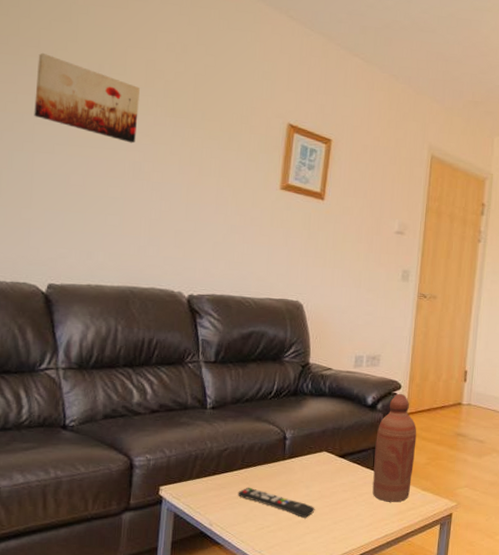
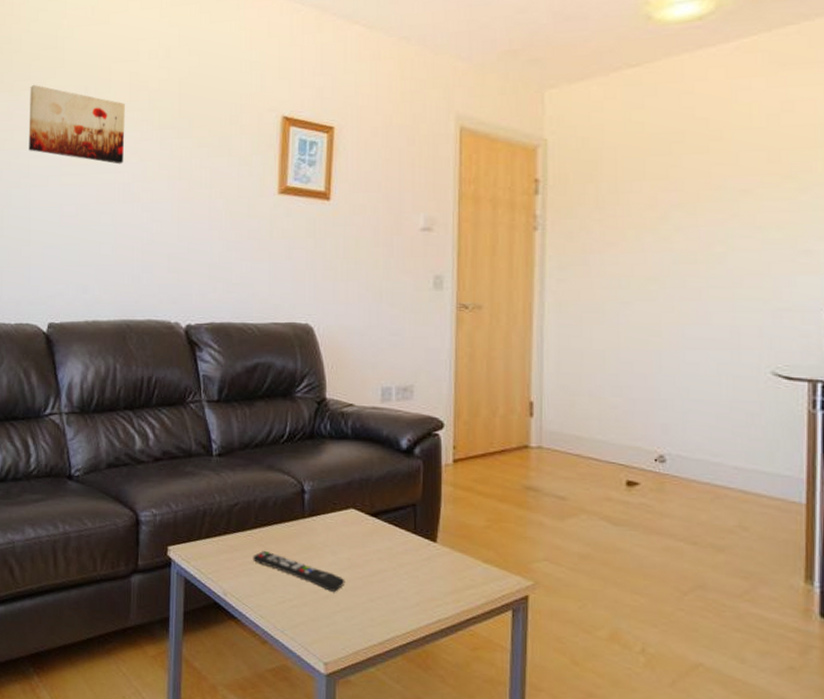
bottle: present [372,393,417,502] -> none [416,433,470,577]

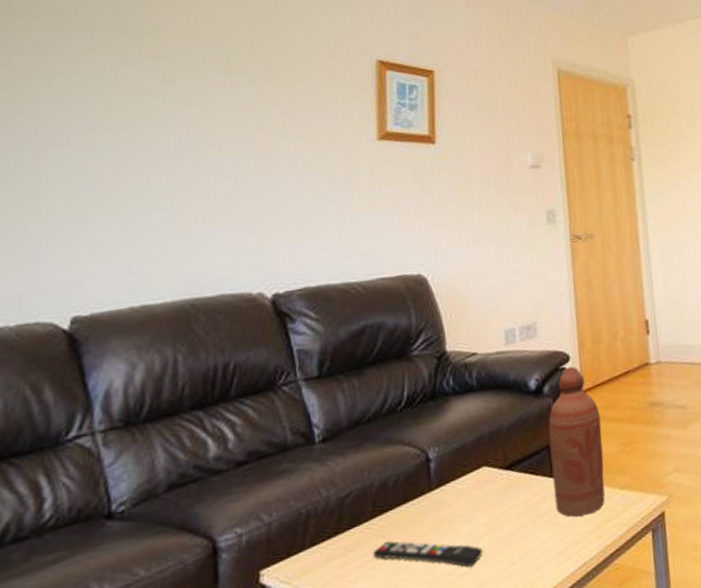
wall art: present [28,84,125,164] -> none [37,23,181,116]
bottle: none [416,433,470,577] -> present [548,366,605,517]

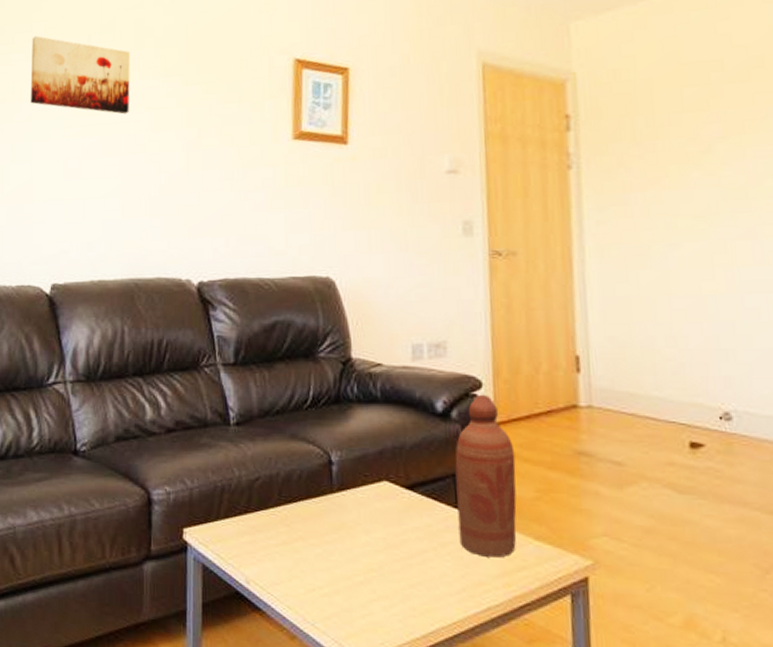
wall art: none [37,23,181,116] -> present [30,35,130,115]
remote control: present [373,540,483,568] -> none [277,530,381,578]

